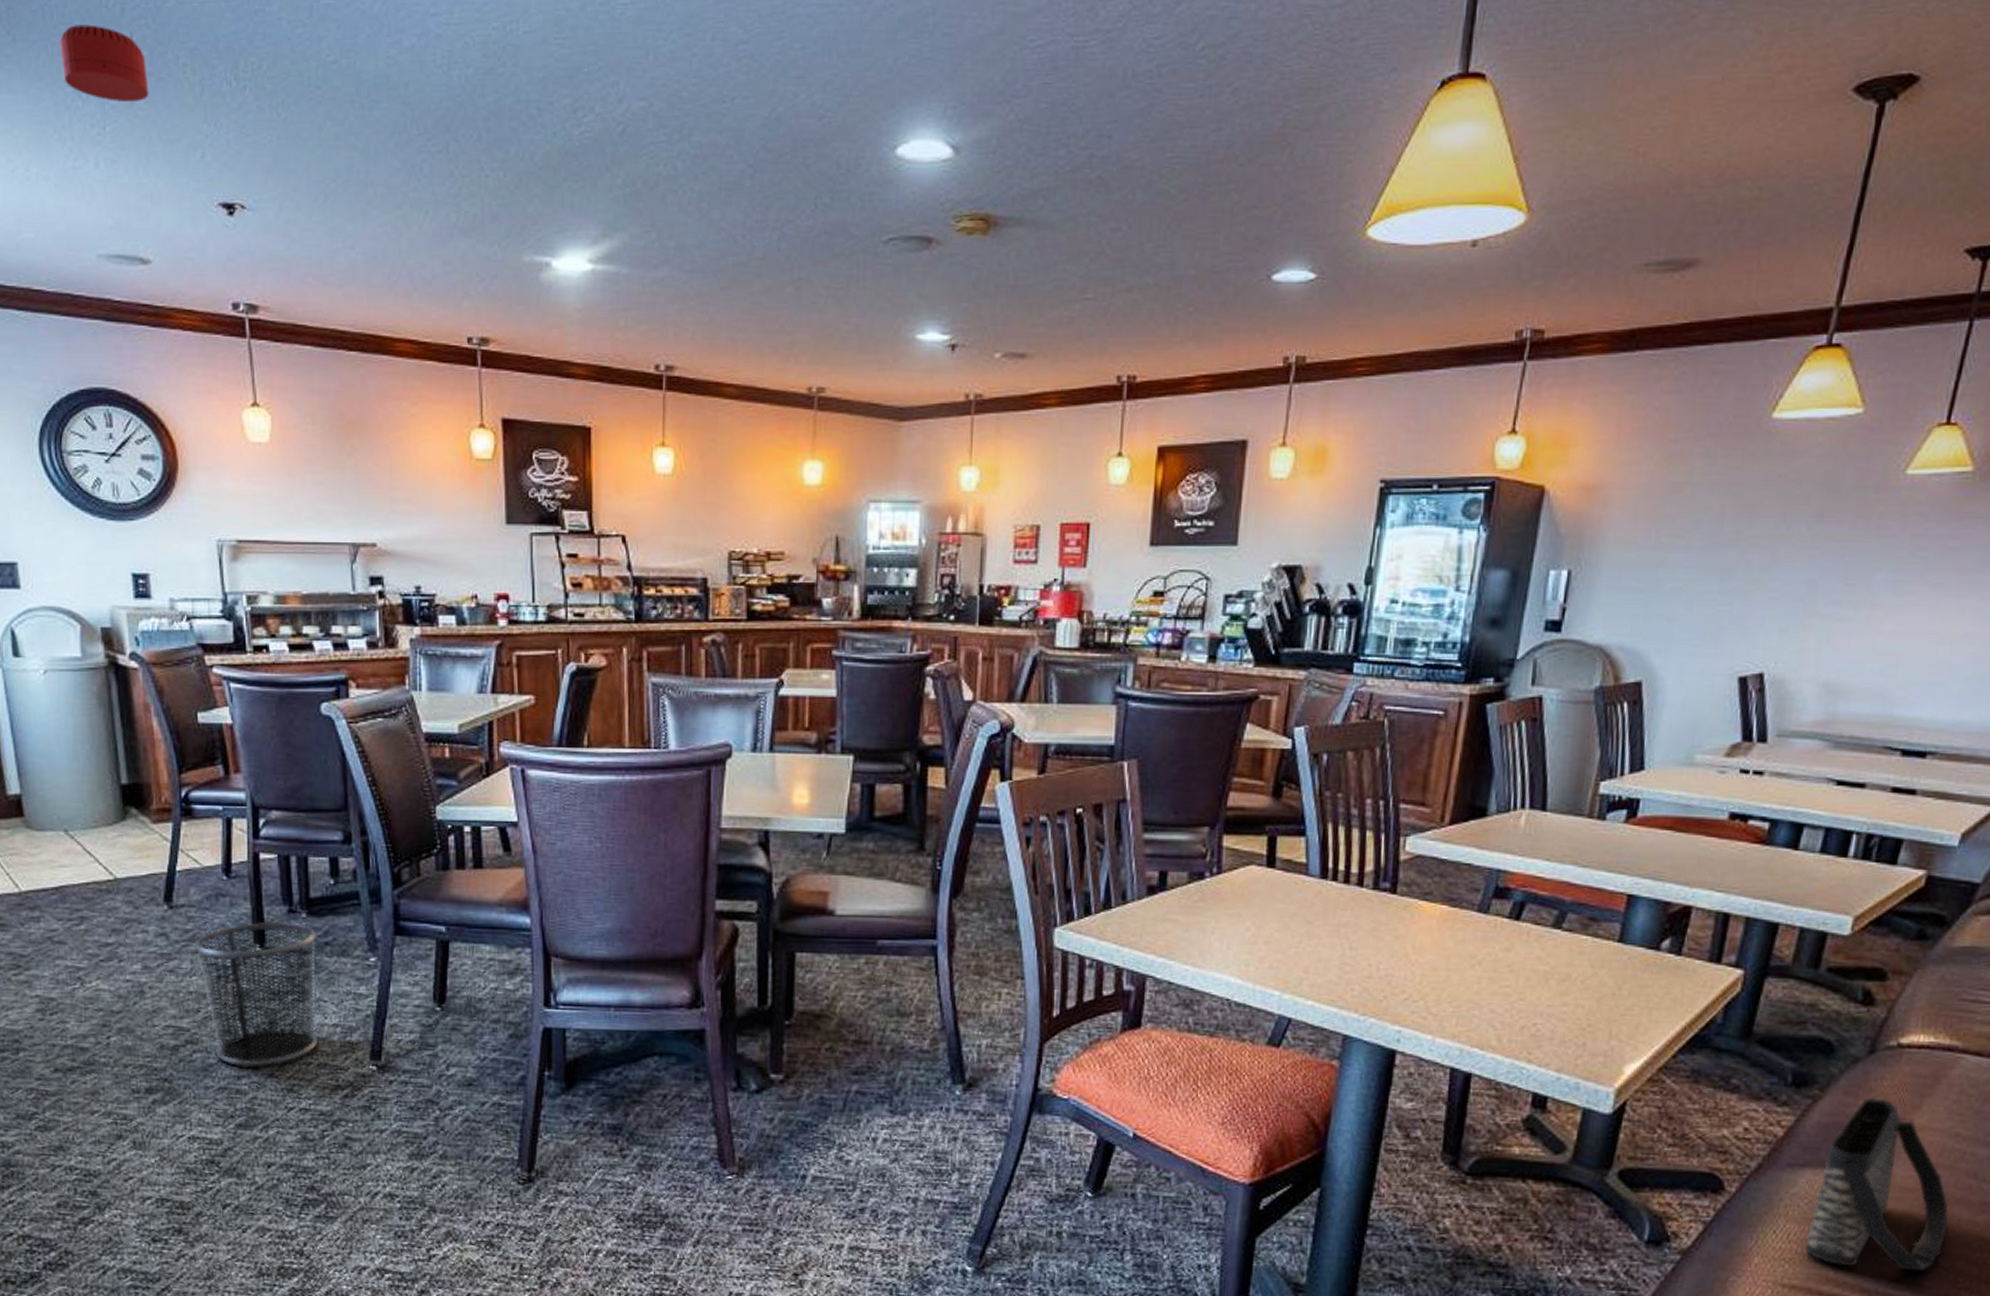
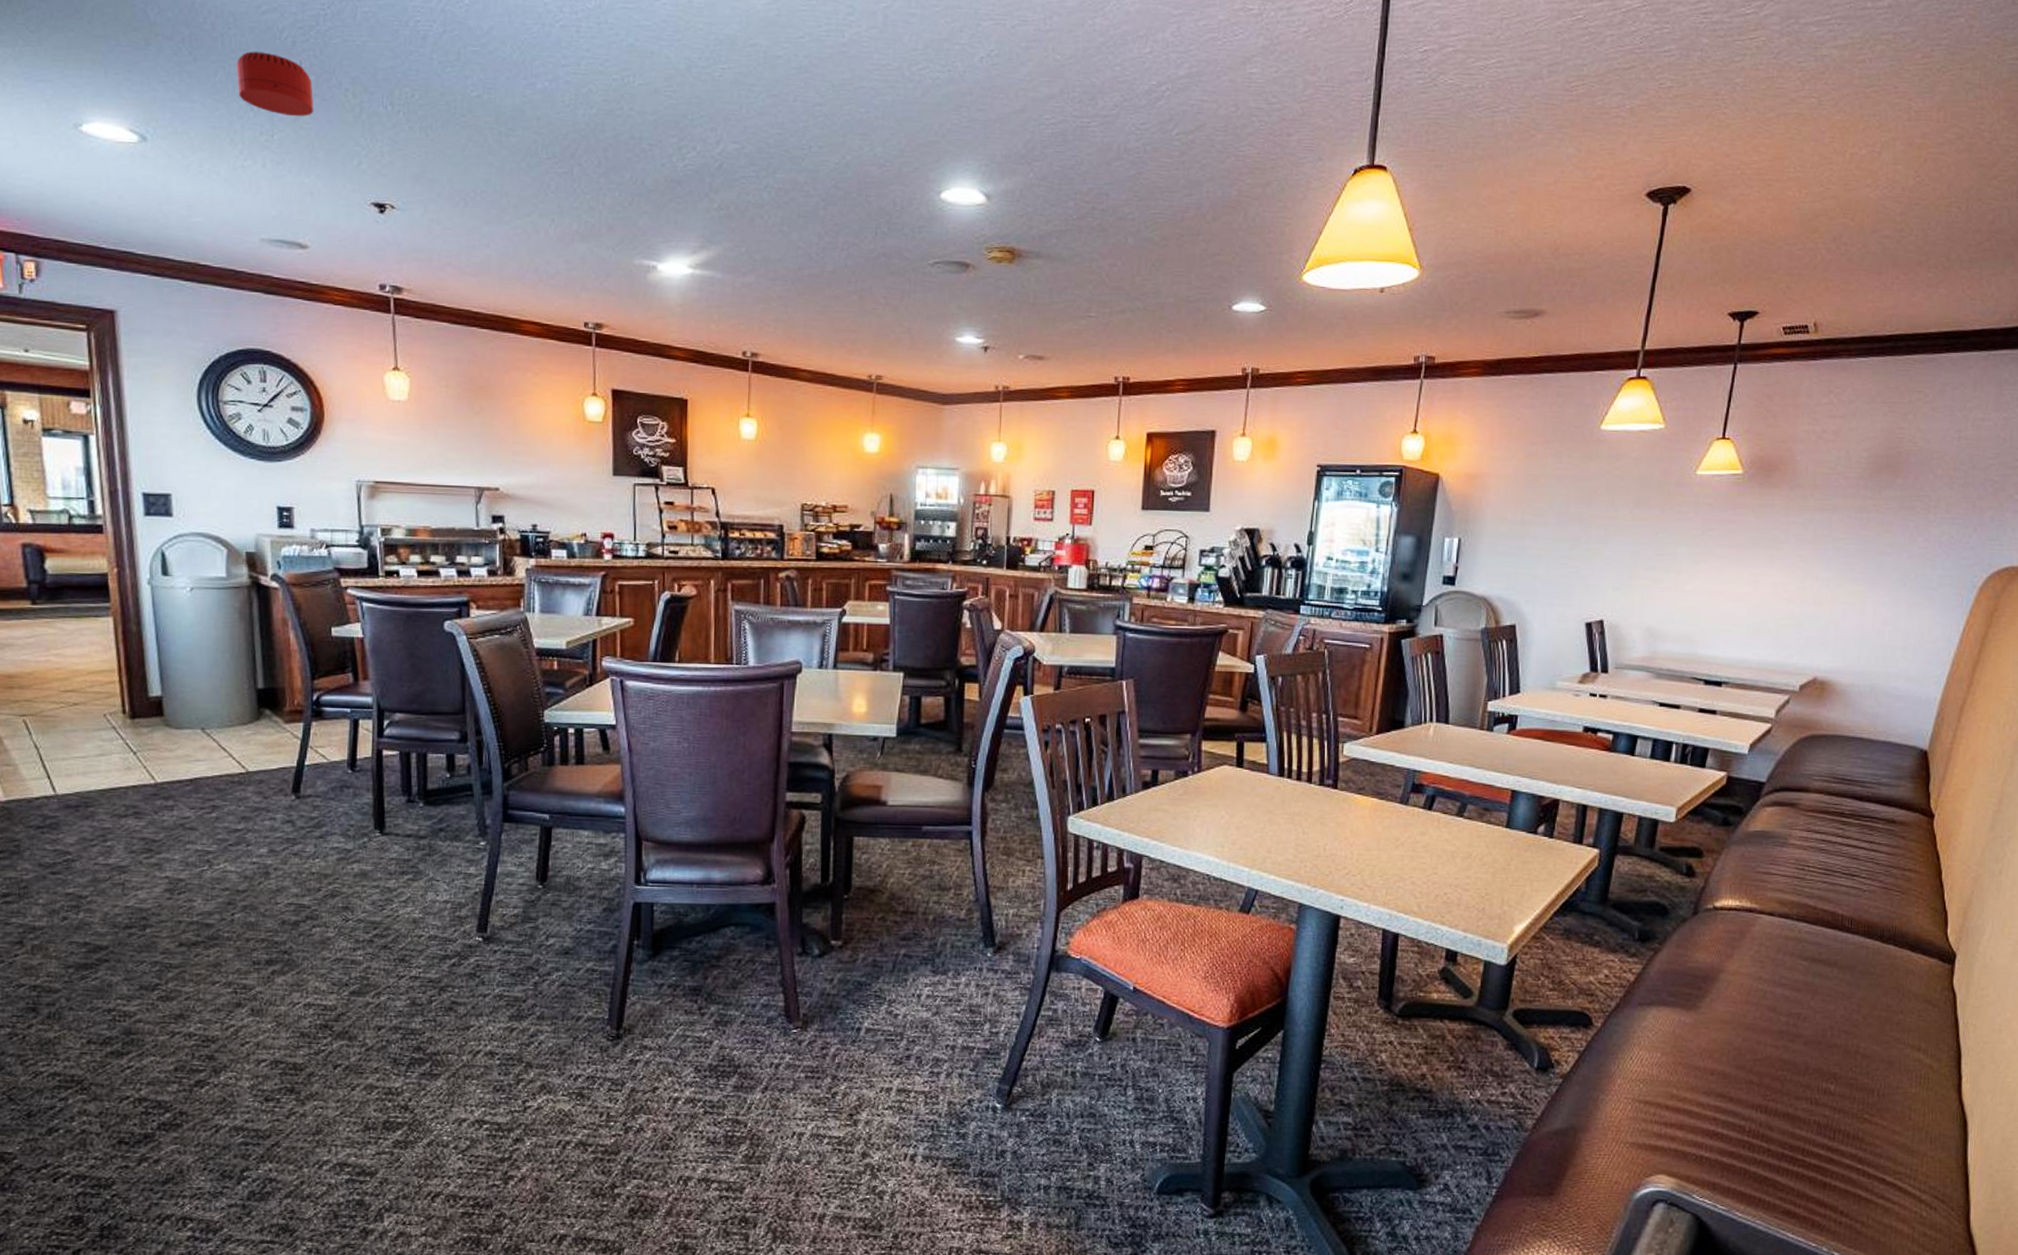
waste bin: present [194,921,319,1066] -> none [318,810,433,939]
handbag: present [1804,1097,1950,1271] -> none [1653,949,1758,1087]

